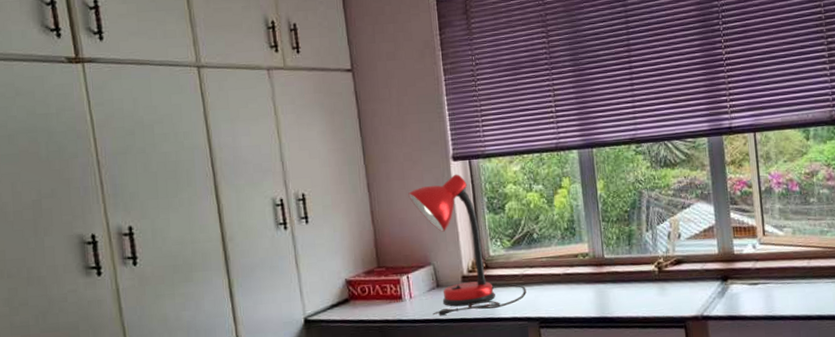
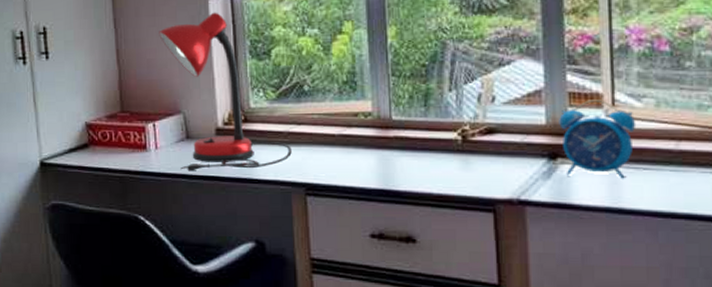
alarm clock: none [727,231,781,293] -> present [559,99,637,179]

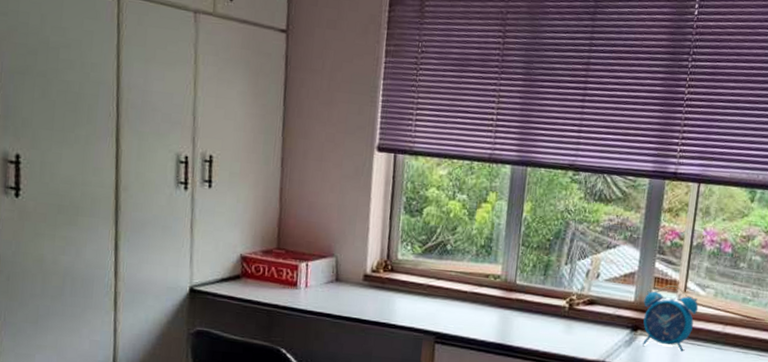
desk lamp: present [159,12,292,171] -> none [323,166,429,315]

